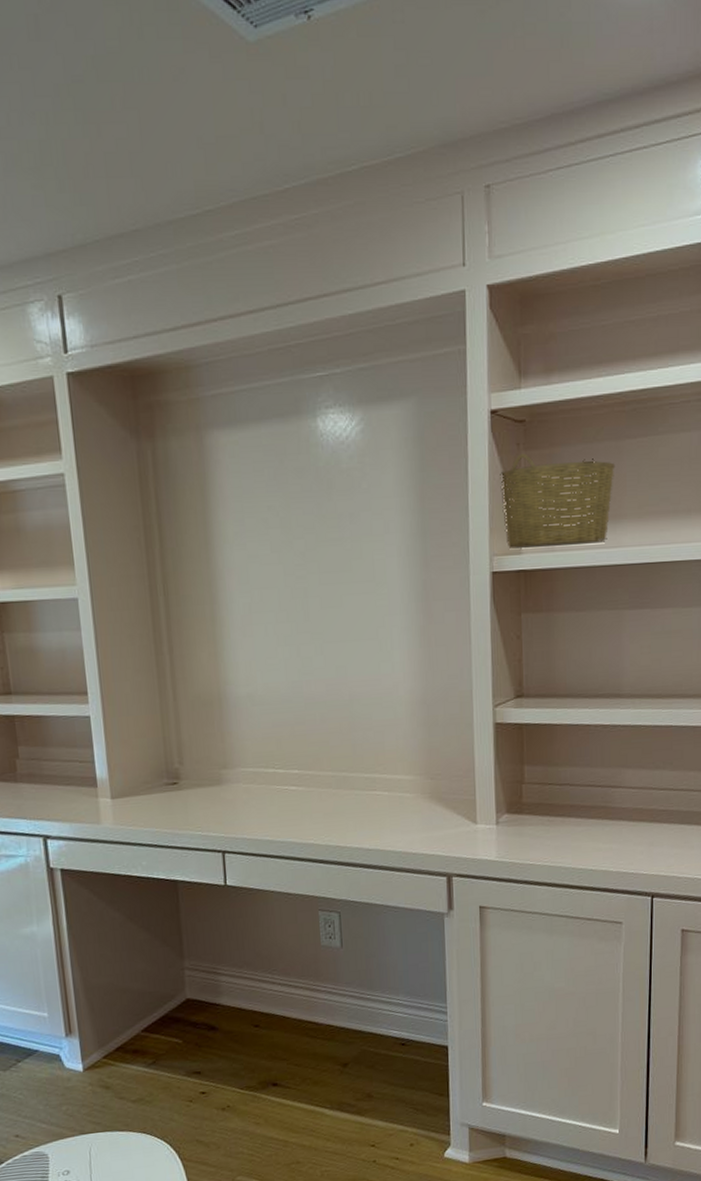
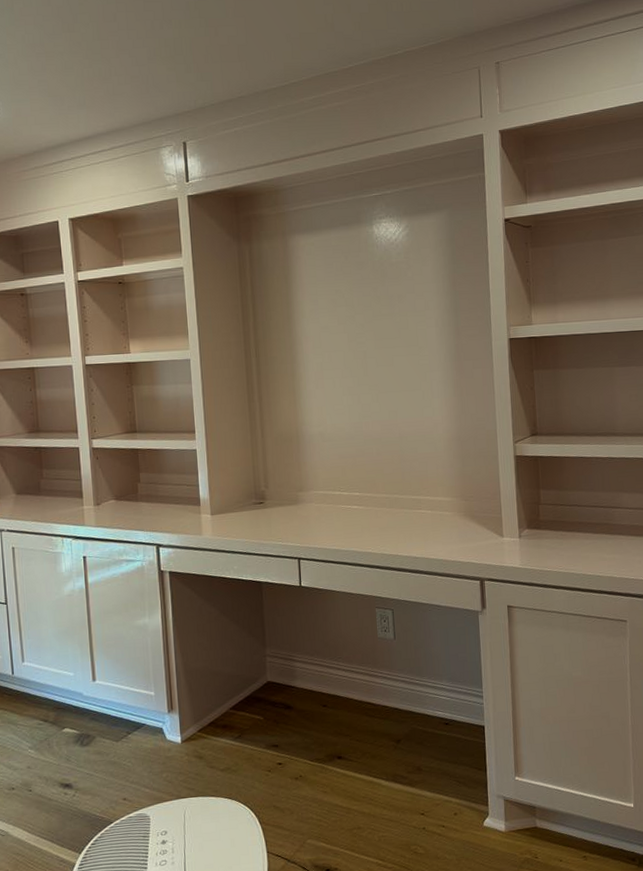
basket: present [500,453,615,550] -> none [513,250,602,321]

